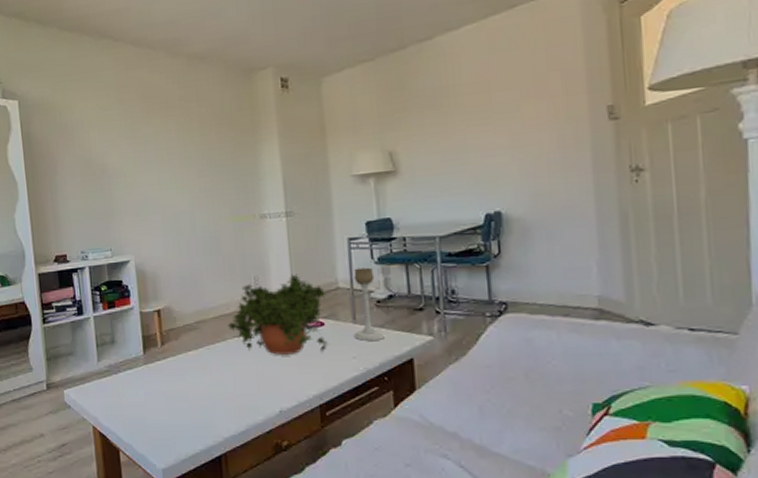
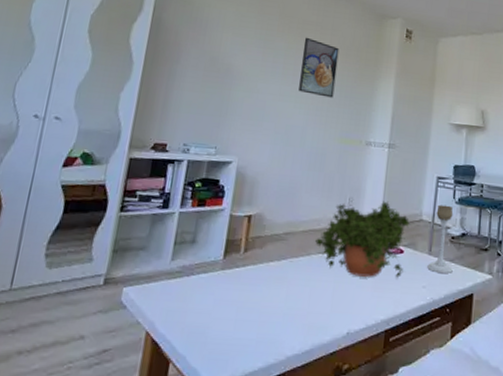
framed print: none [171,115,215,177] -> present [298,37,339,98]

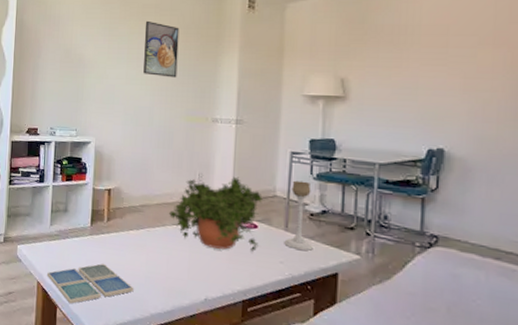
drink coaster: none [160,302,269,357] -> present [46,263,134,305]

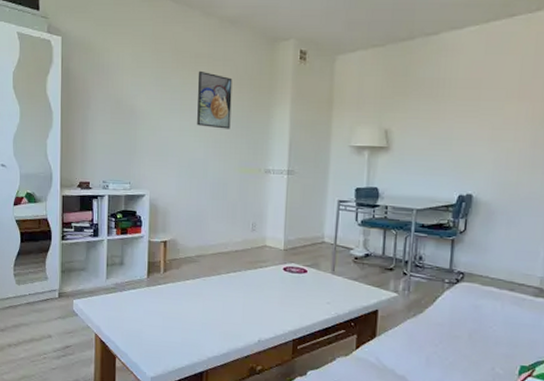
drink coaster: present [46,263,134,305] -> none [104,312,191,354]
potted plant: present [168,176,264,253] -> none [223,225,313,296]
candle holder: present [284,180,313,251] -> none [331,227,357,291]

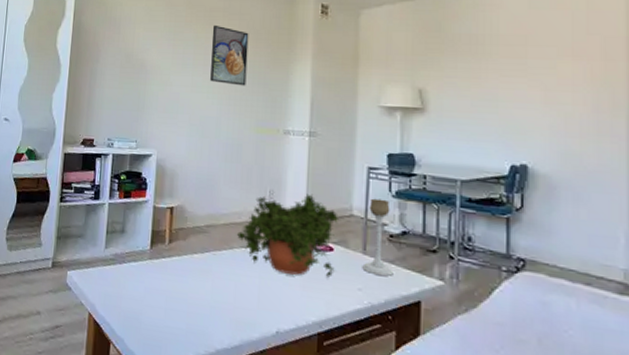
potted plant: none [223,225,313,296] -> present [236,193,340,279]
candle holder: none [331,227,357,291] -> present [362,198,394,276]

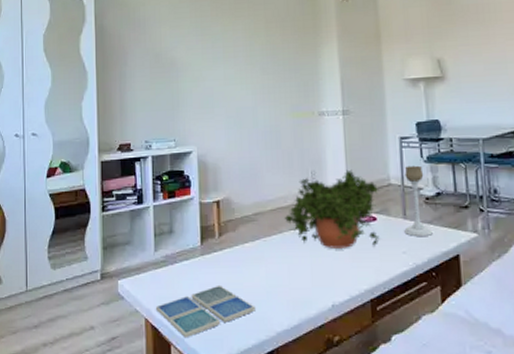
drink coaster: none [99,291,198,340] -> present [155,284,256,339]
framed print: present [210,24,249,86] -> none [239,16,278,74]

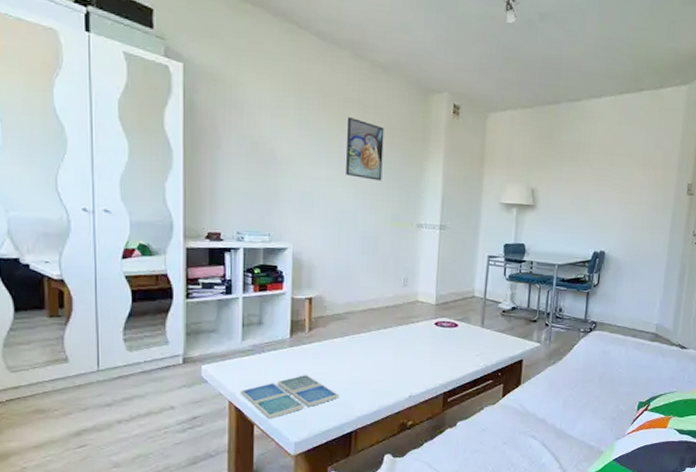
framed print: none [239,16,278,74] -> present [346,116,384,181]
potted plant: present [284,169,380,249] -> none [373,280,464,350]
candle holder: present [404,165,433,236] -> none [480,281,504,343]

